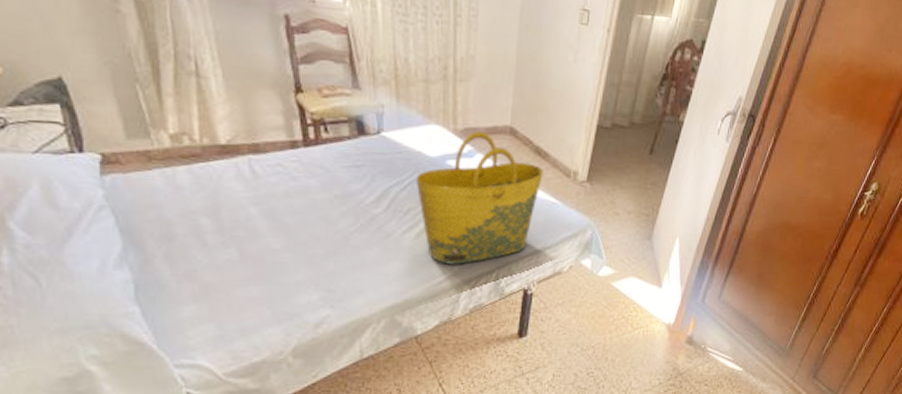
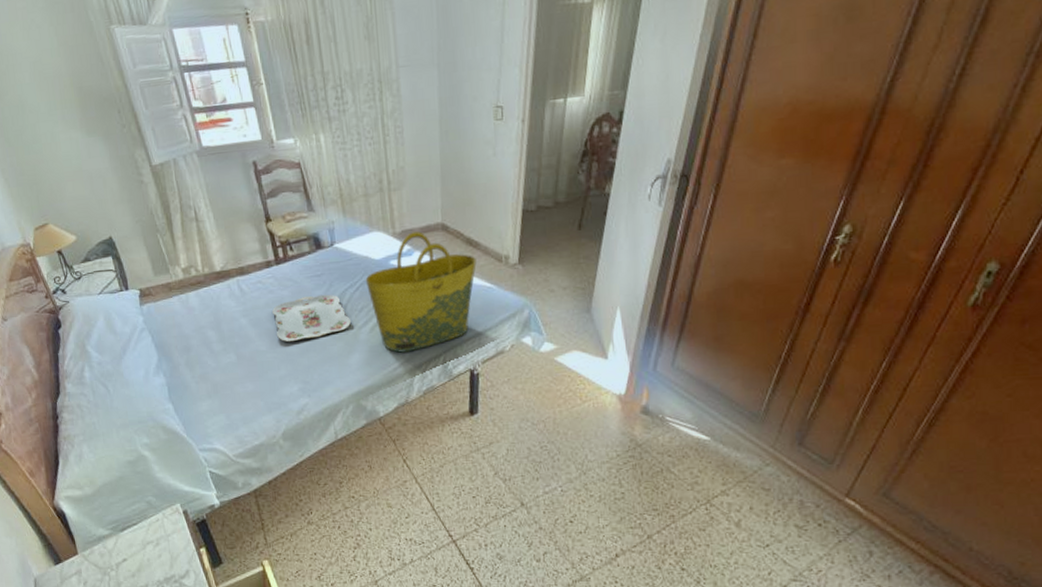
serving tray: none [294,189,392,241] -> present [272,294,351,342]

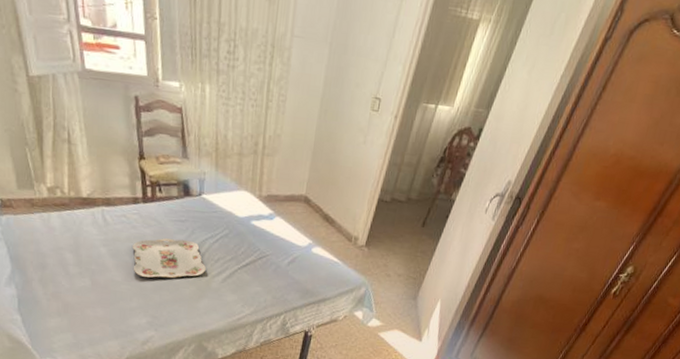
tote bag: present [365,231,477,353] -> none [226,198,330,307]

